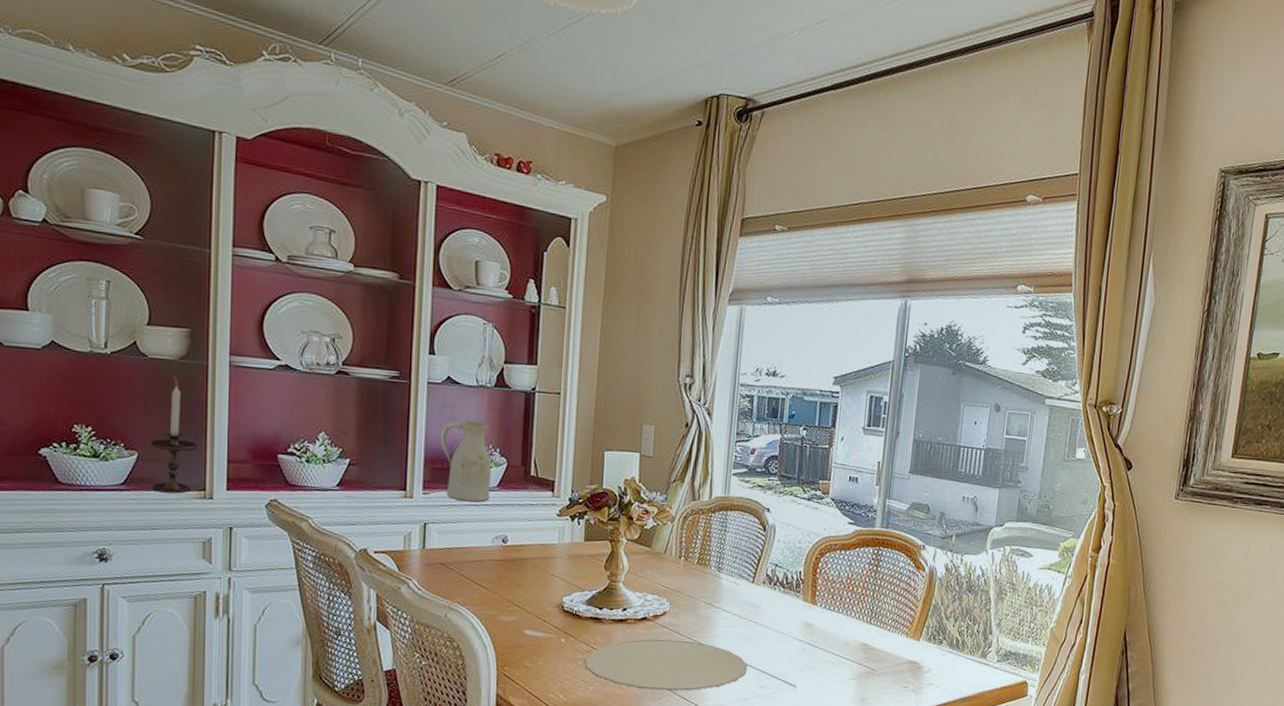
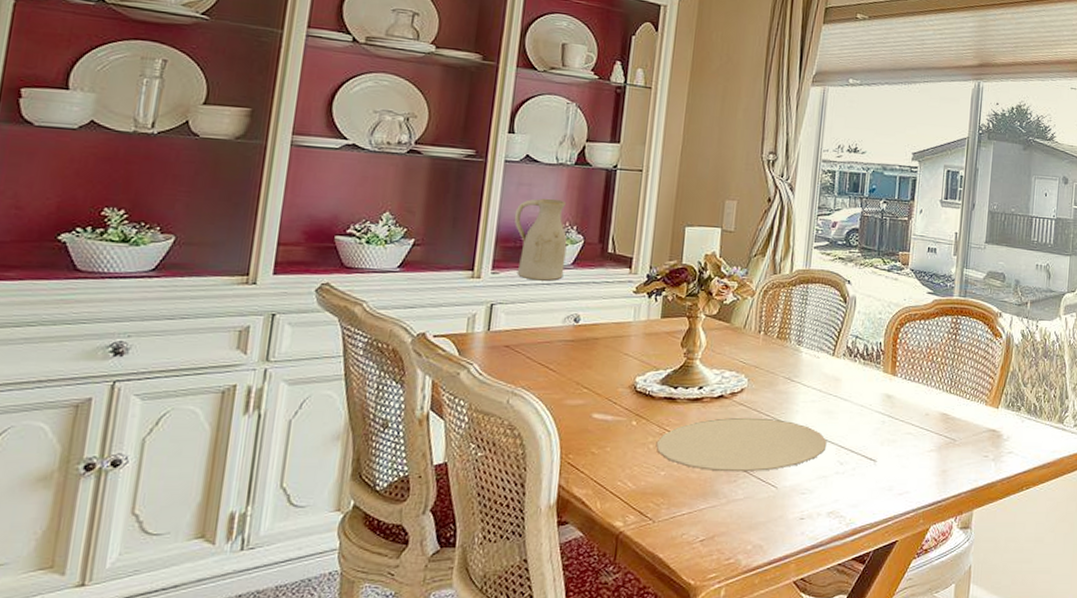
candlestick: present [151,375,197,494] -> none [188,155,245,280]

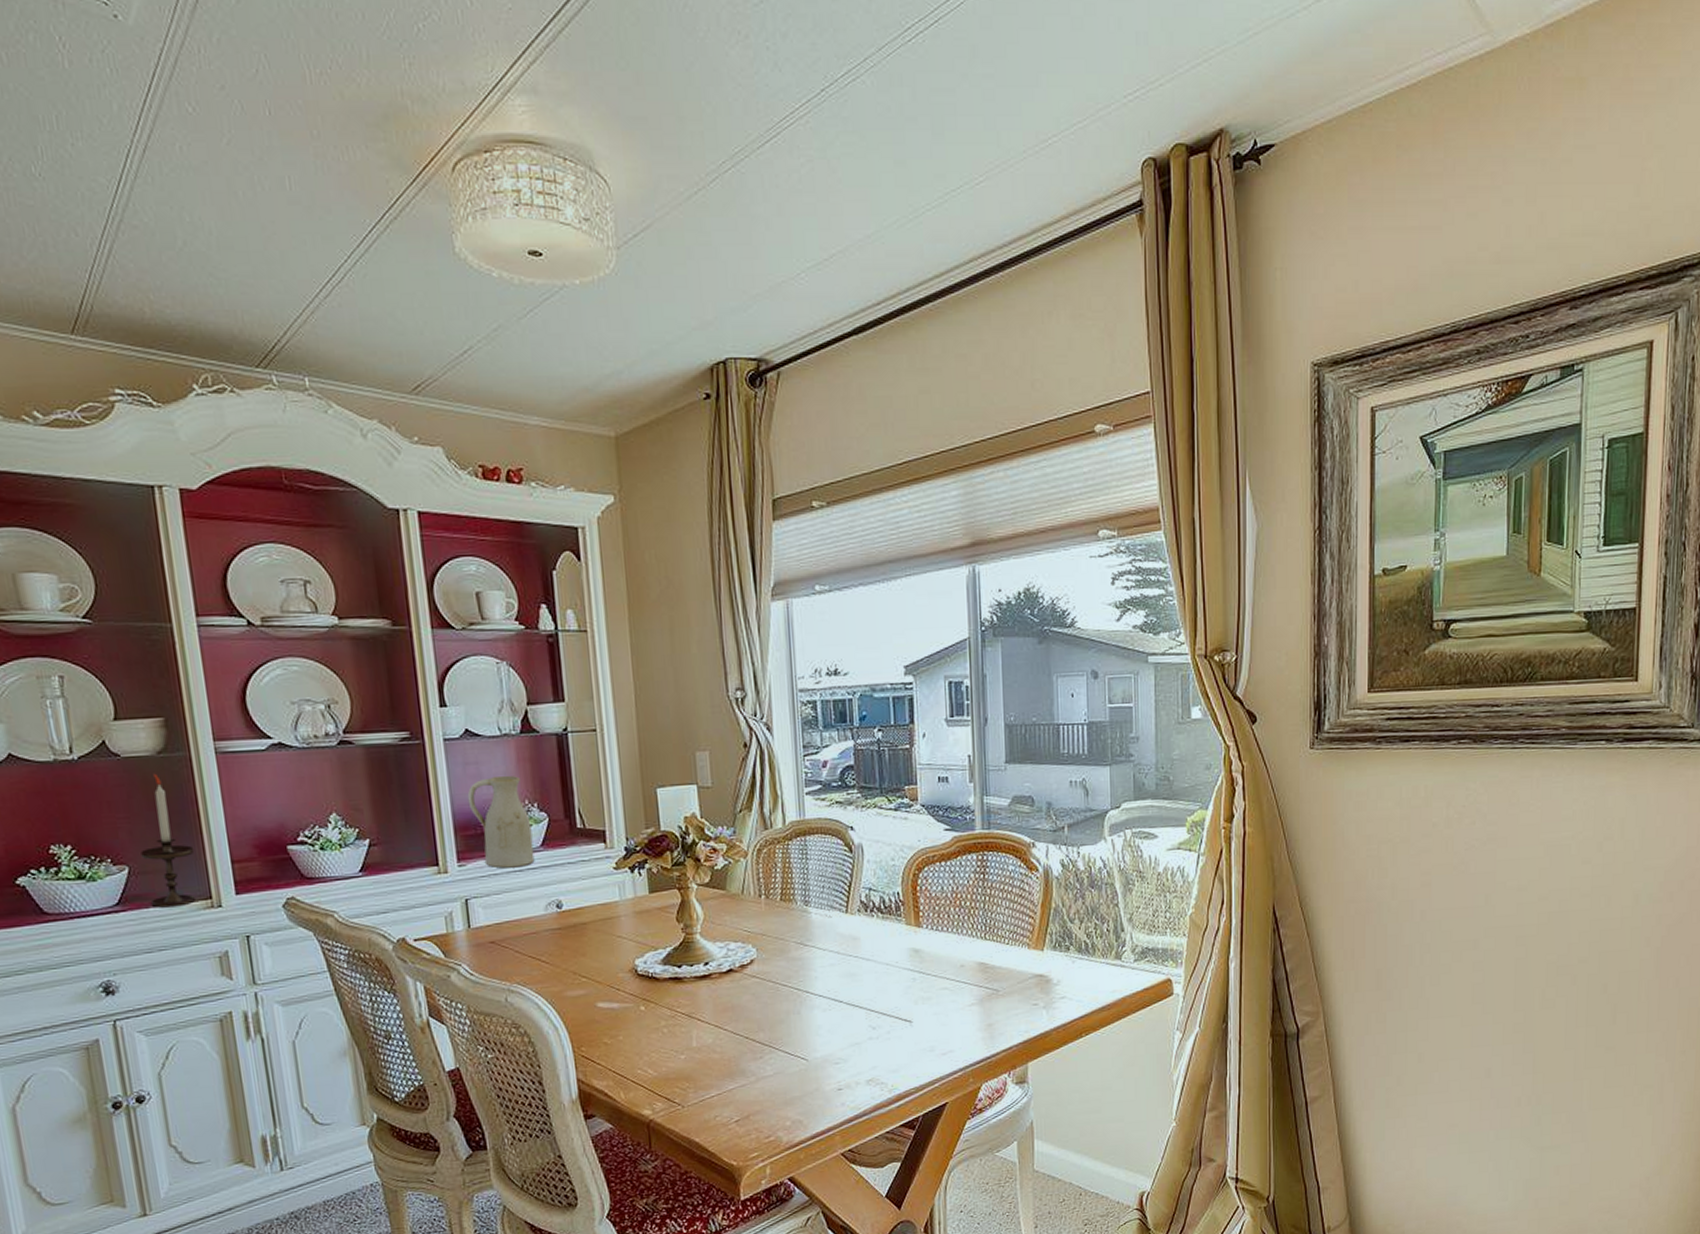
candlestick: none [188,155,245,280] -> present [141,773,195,908]
placemat: present [656,418,827,472] -> none [670,989,855,1049]

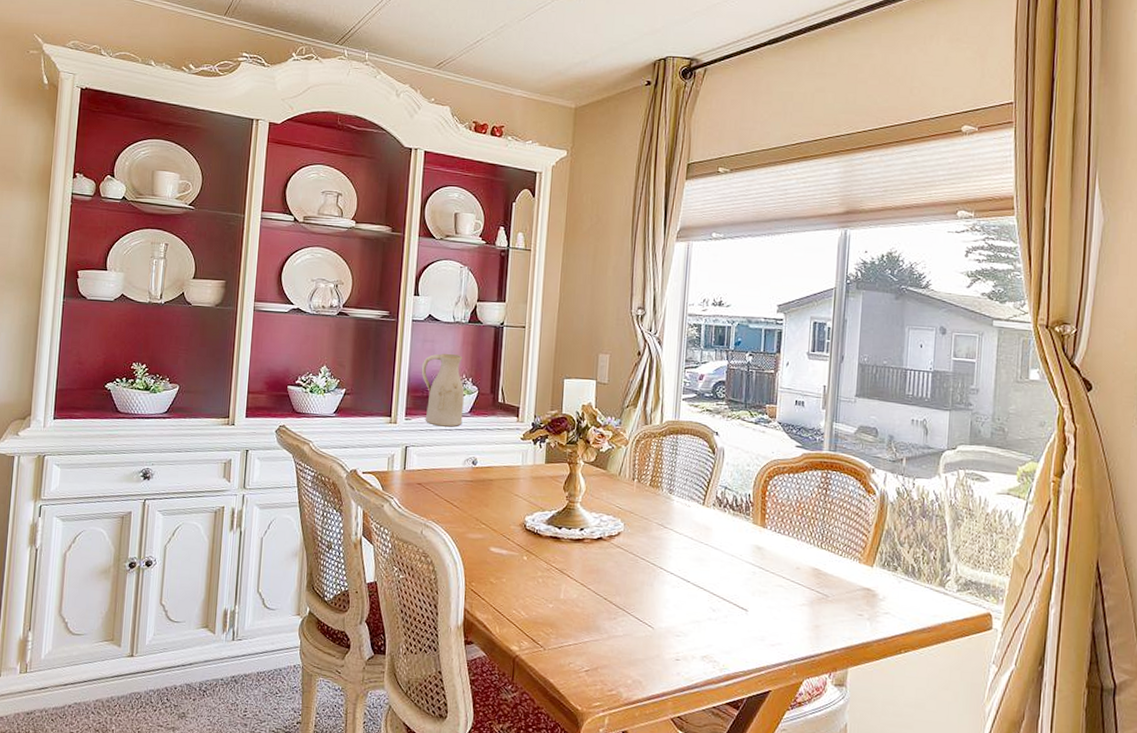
candlestick: present [141,773,195,908] -> none [189,320,225,421]

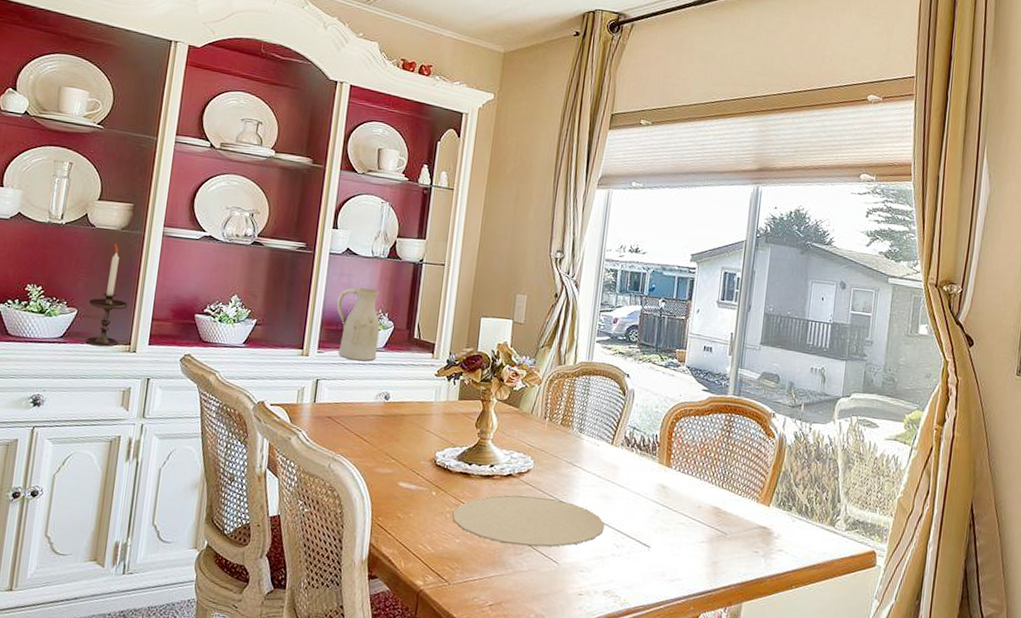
candlestick: none [189,320,225,421] -> present [86,243,128,347]
placemat: none [544,559,700,611] -> present [452,495,605,547]

